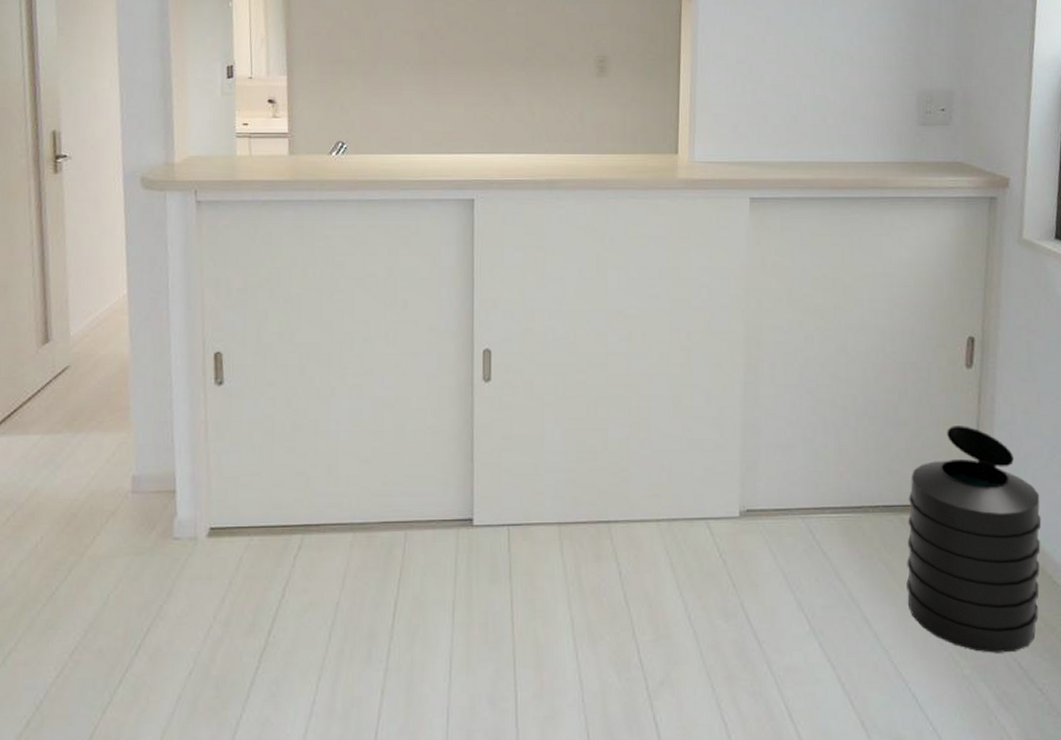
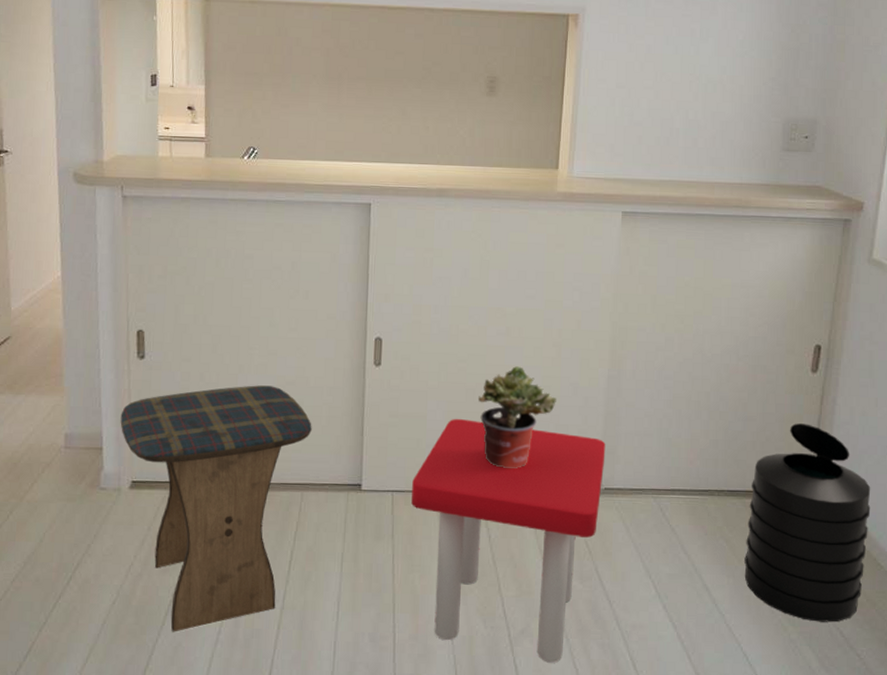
stool: none [196,410,415,706] -> present [120,385,312,632]
stool: none [530,437,746,718] -> present [411,418,606,663]
potted plant: none [600,375,688,493] -> present [477,366,556,469]

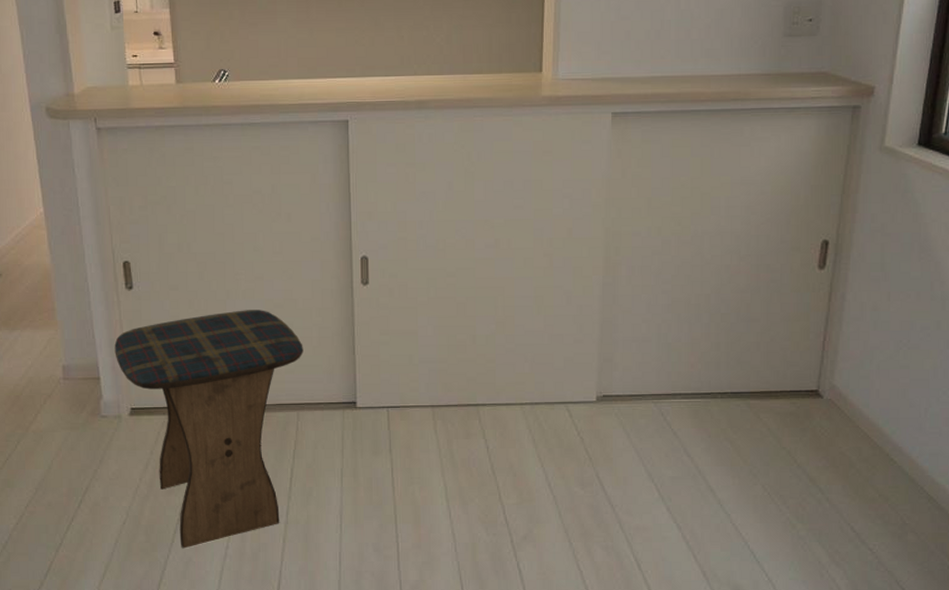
stool: present [411,418,606,663] -> none [407,333,603,566]
potted plant: present [477,366,556,469] -> none [468,278,550,381]
trash can: present [744,423,871,623] -> none [750,322,883,518]

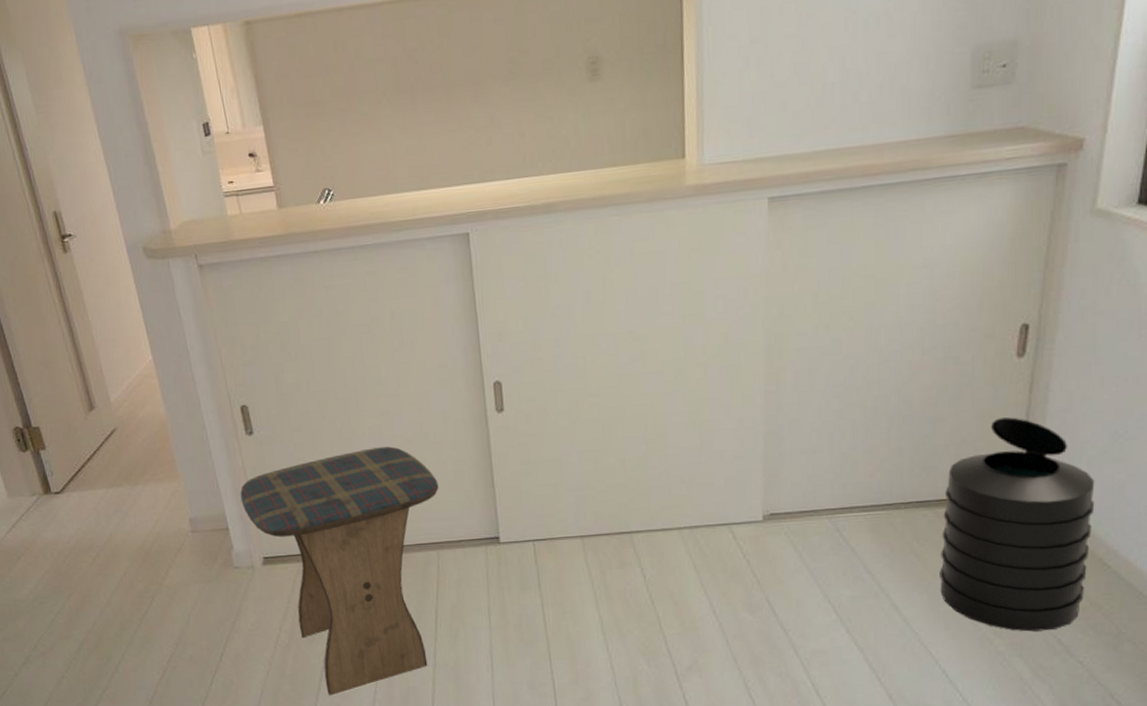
trash can: none [750,322,883,518] -> present [940,417,1095,632]

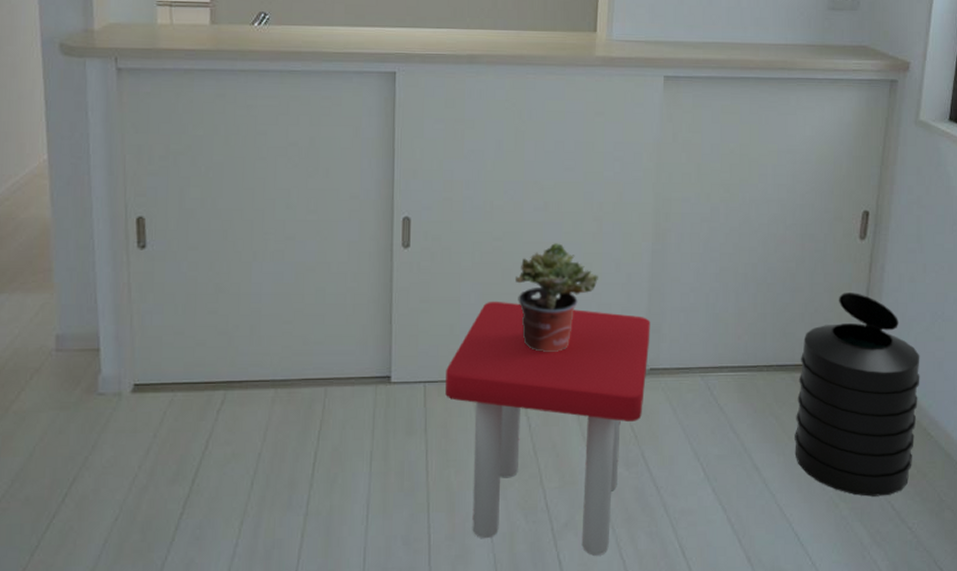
stool: present [240,446,439,696] -> none [119,273,335,548]
stool: none [553,457,769,696] -> present [445,301,651,556]
potted plant: none [615,393,706,505] -> present [514,243,598,353]

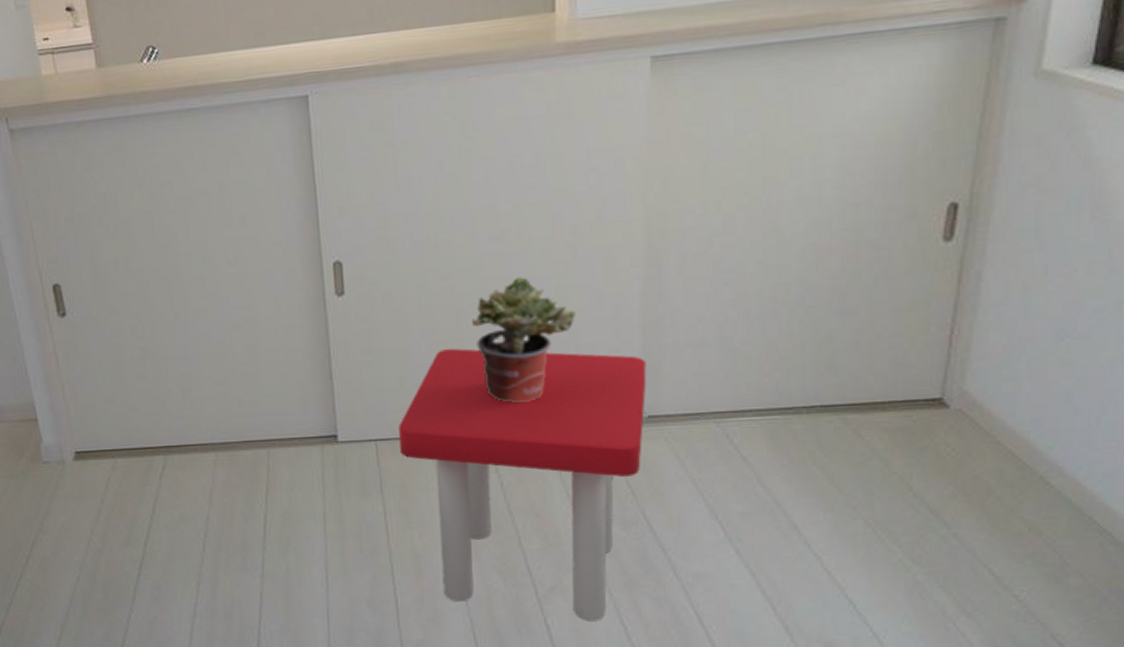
trash can: present [794,293,920,497] -> none [847,310,1036,559]

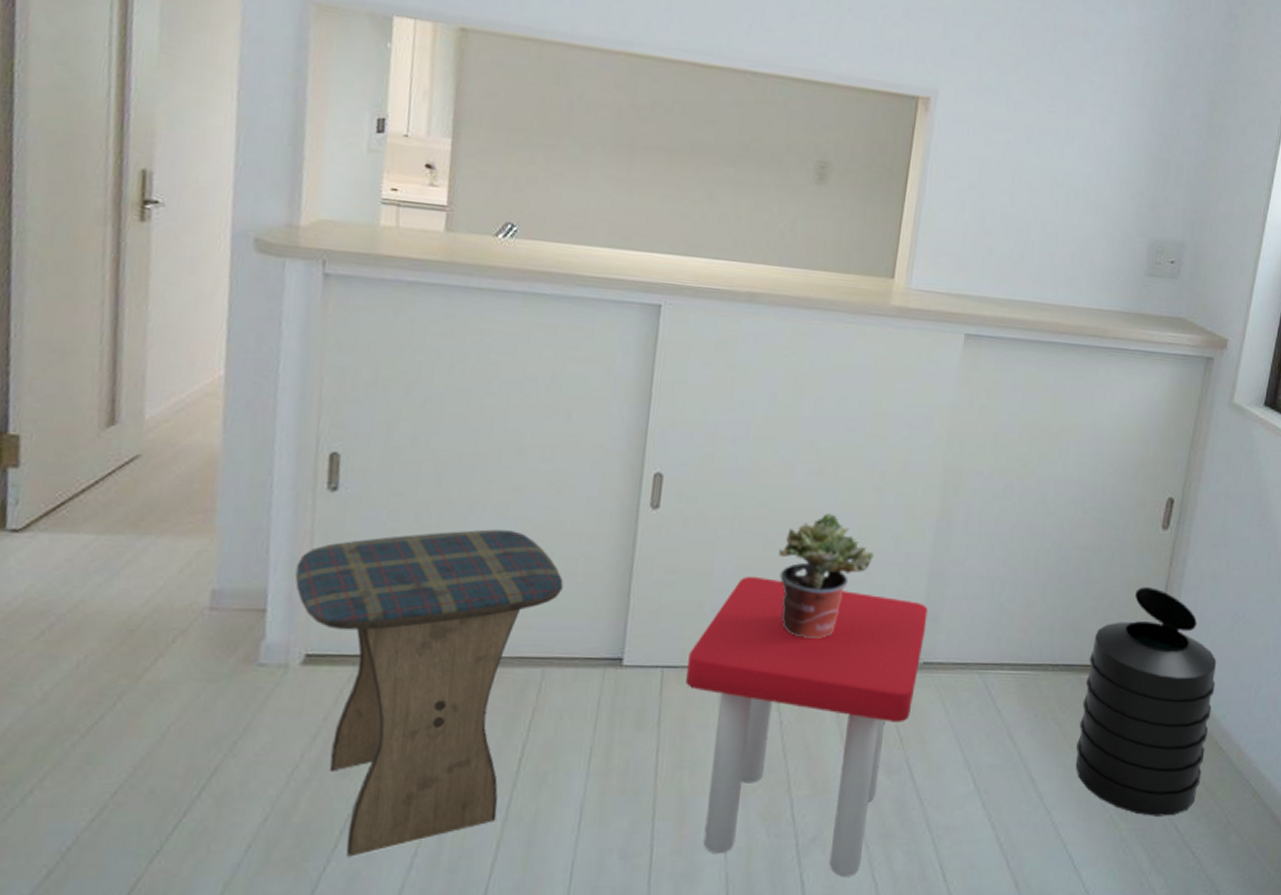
stool: none [50,332,270,607] -> present [295,529,564,857]
trash can: none [847,310,1036,559] -> present [1075,587,1217,816]

